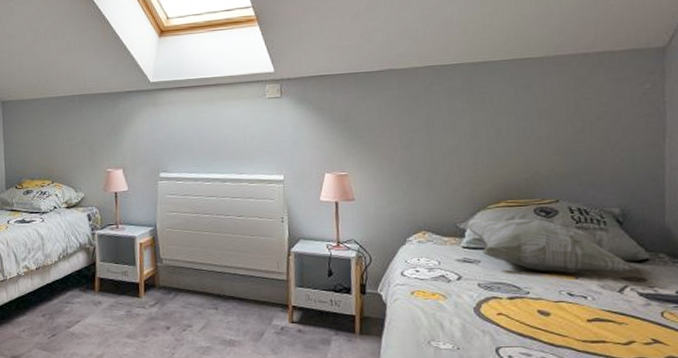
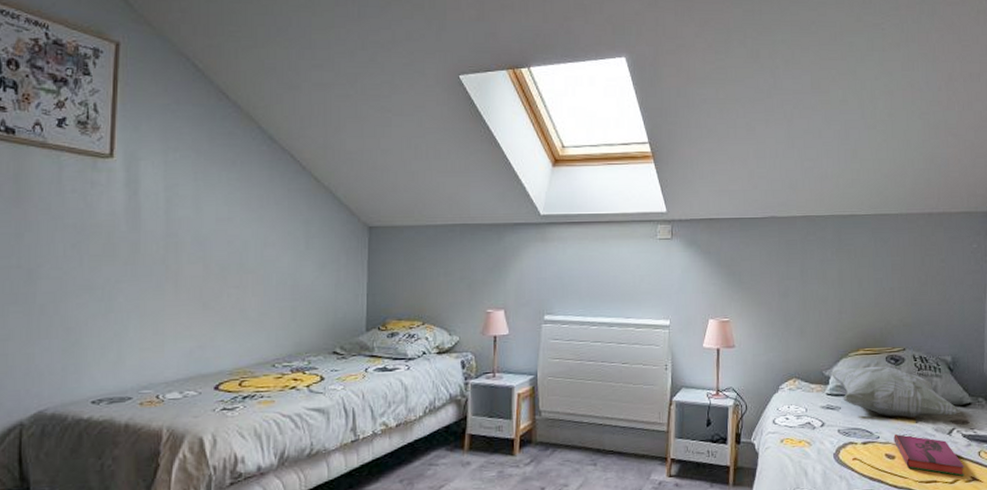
hardback book: none [547,289,643,338] -> present [893,433,965,477]

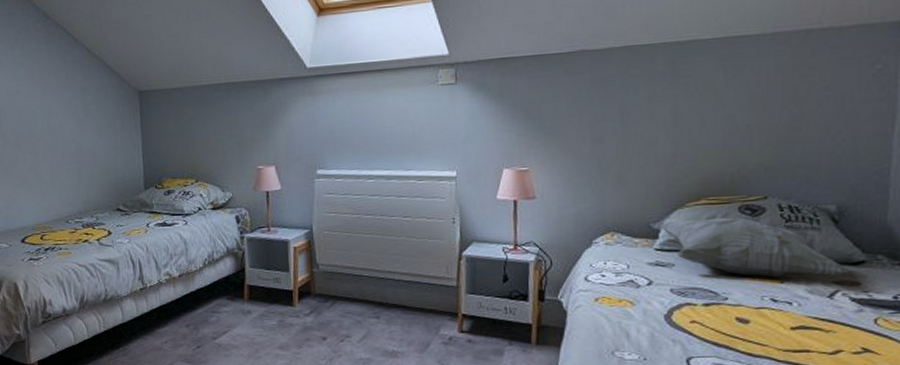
hardback book: present [893,433,965,477] -> none [748,295,853,347]

